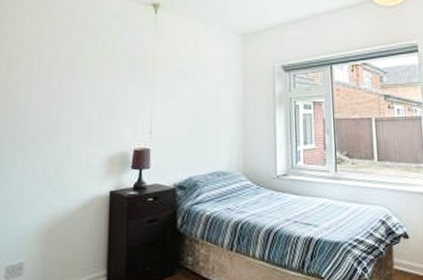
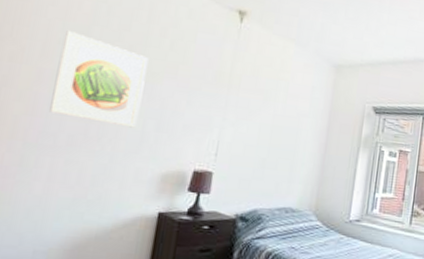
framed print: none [17,49,86,121] -> present [49,31,149,128]

